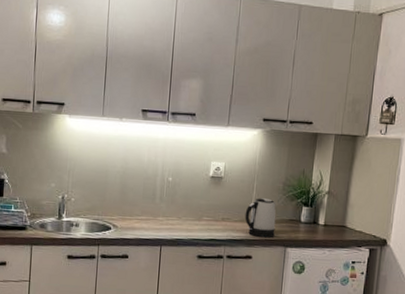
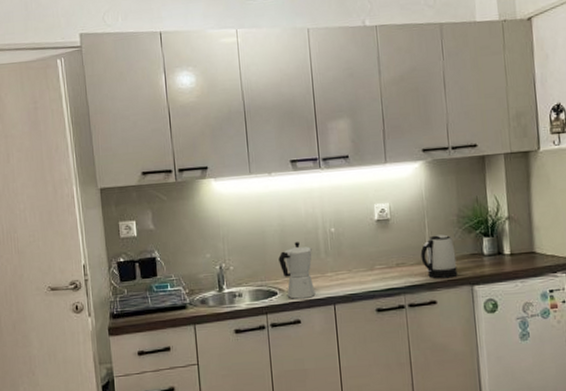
moka pot: none [117,185,149,238] -> present [278,242,316,300]

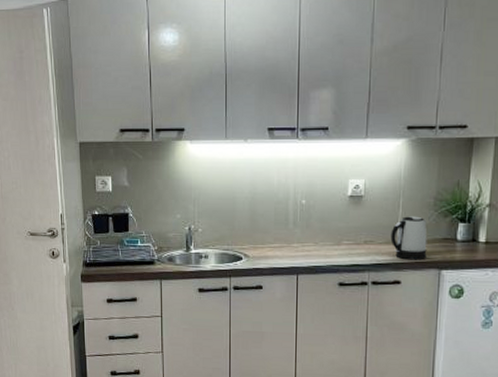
moka pot: present [278,242,316,300] -> none [247,211,281,267]

